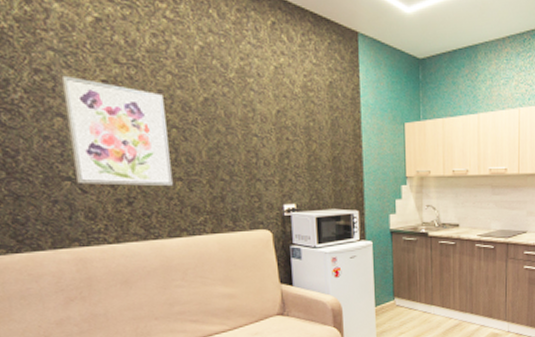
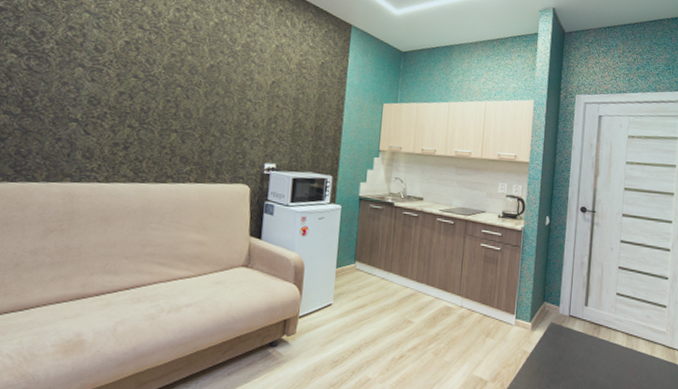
wall art: present [61,75,173,187] -> none [83,33,175,137]

